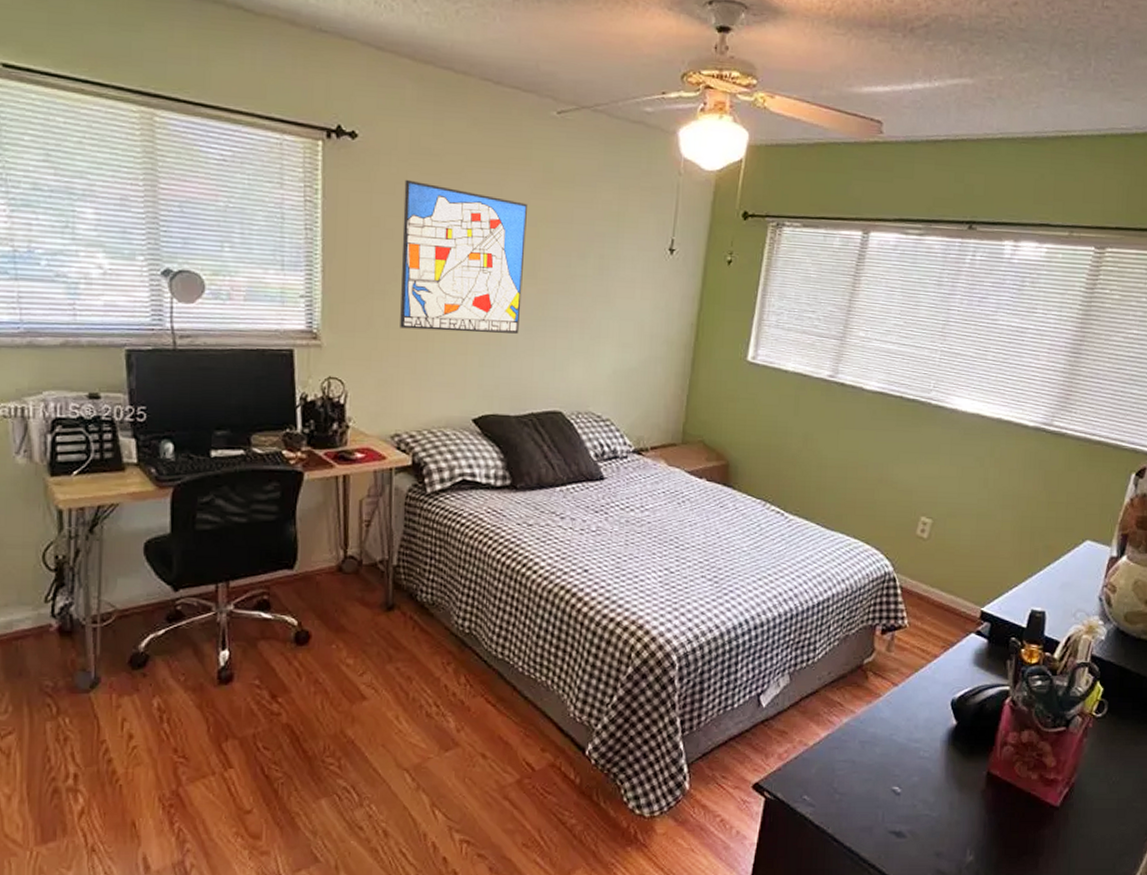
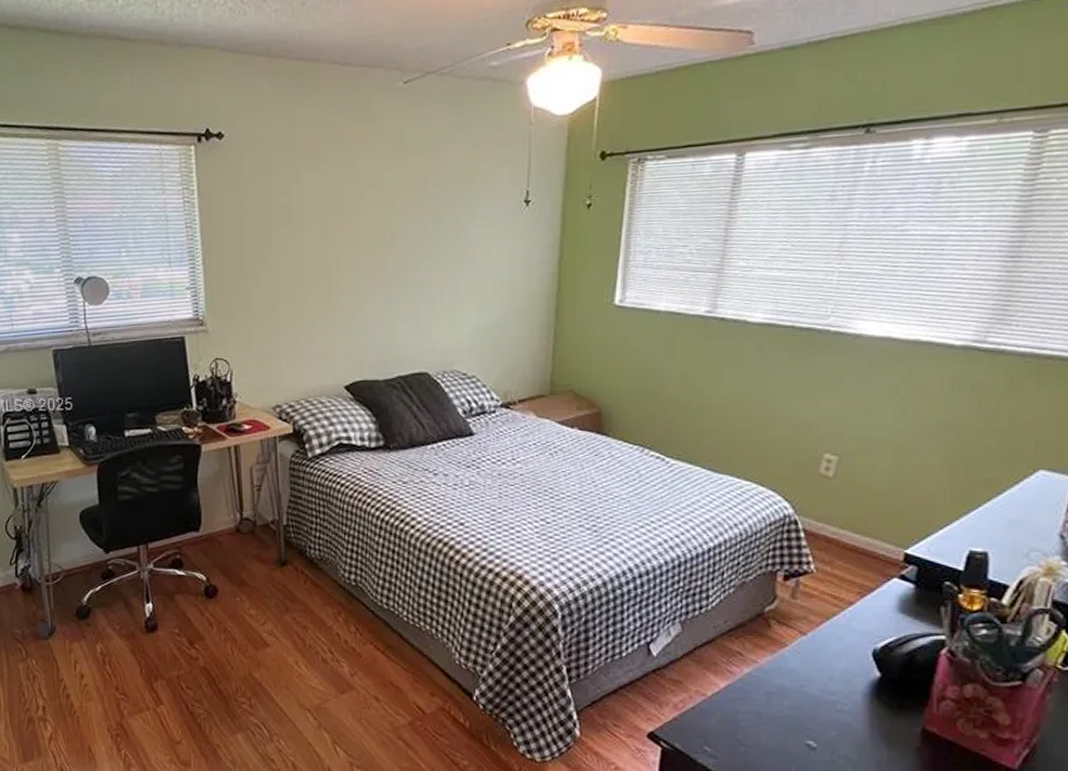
wall art: present [400,179,527,334] -> none [268,169,382,308]

